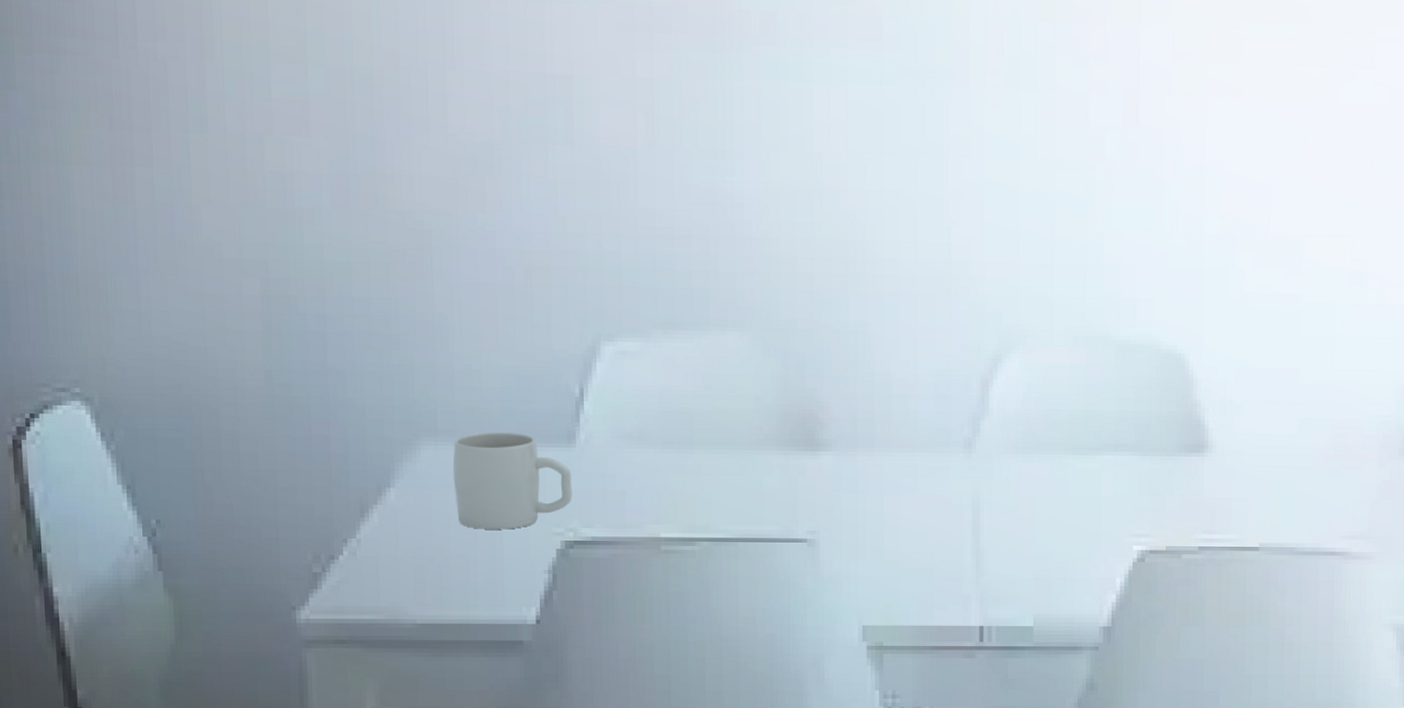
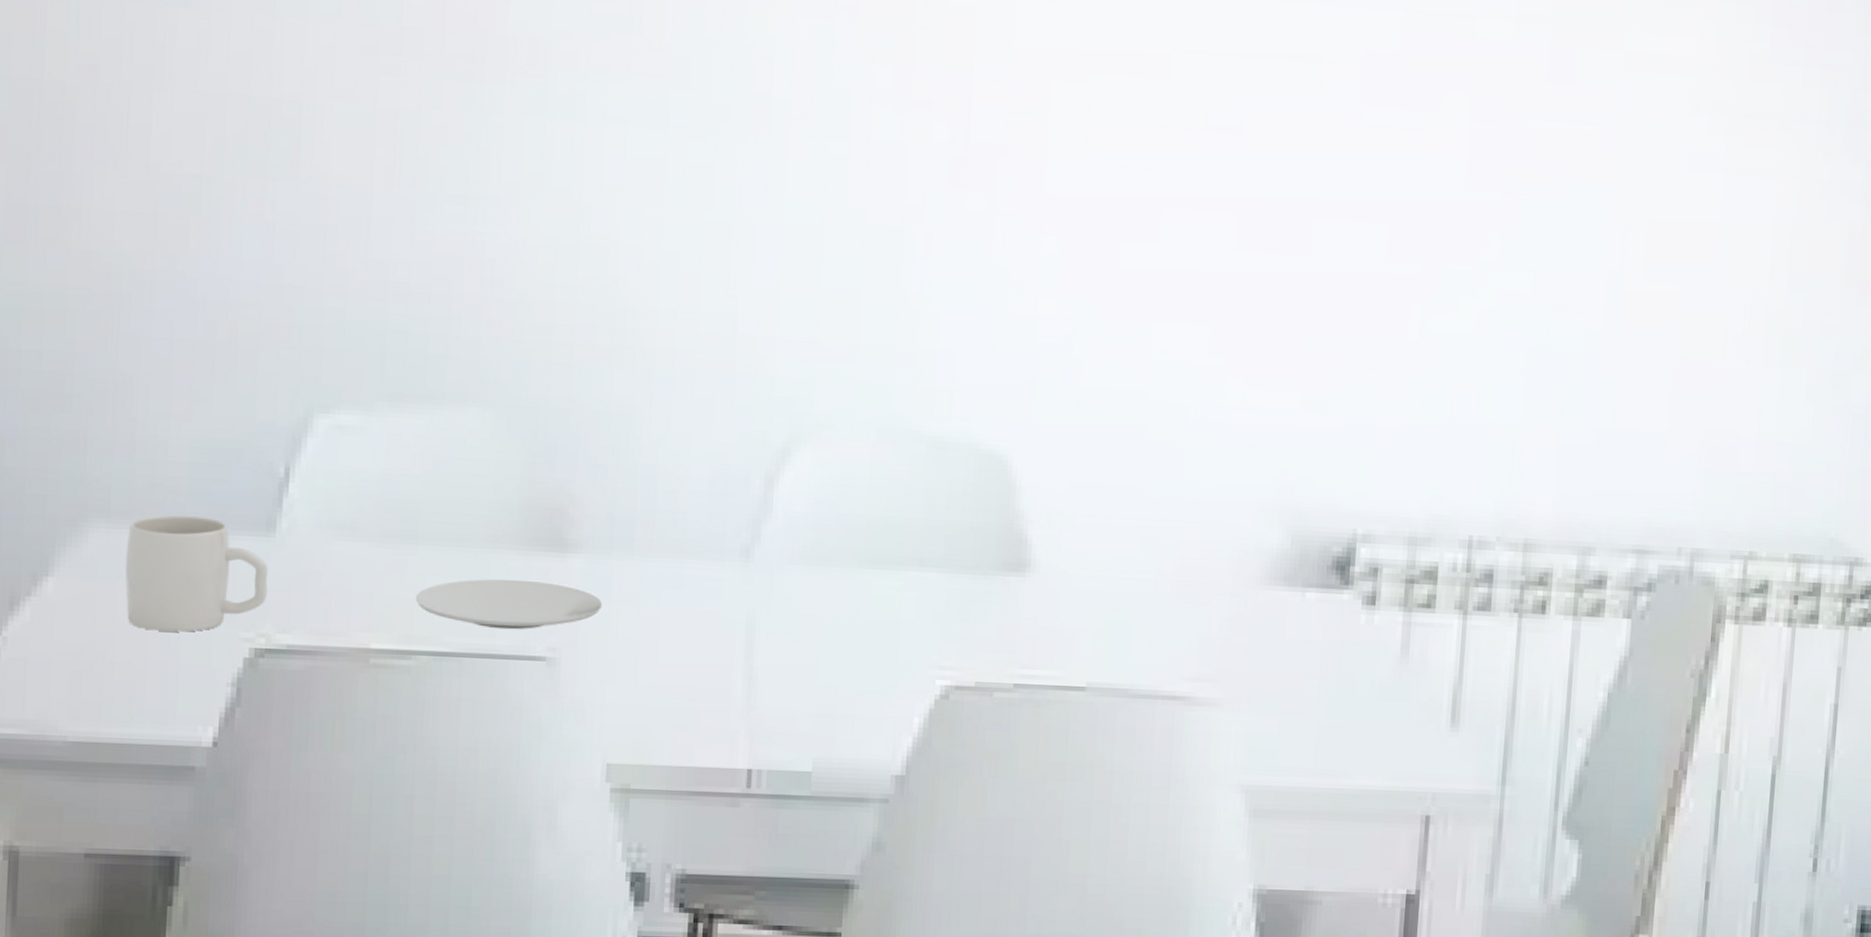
plate: none [695,475,851,517] -> present [415,579,602,630]

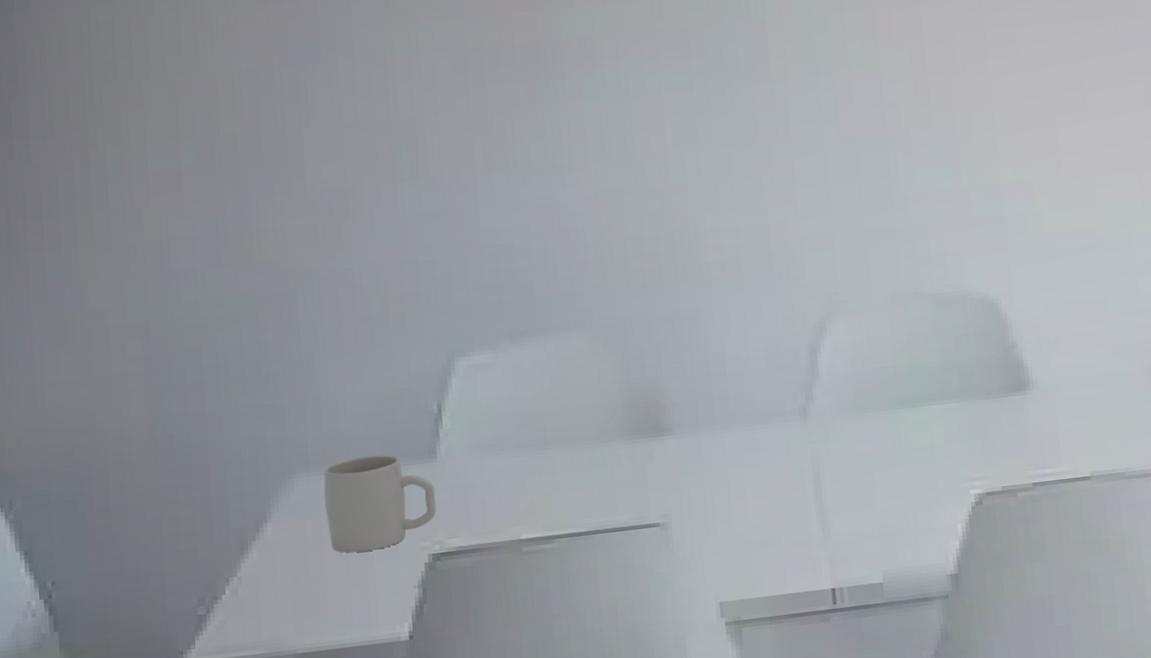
plate: present [415,579,602,630] -> none [551,462,697,507]

